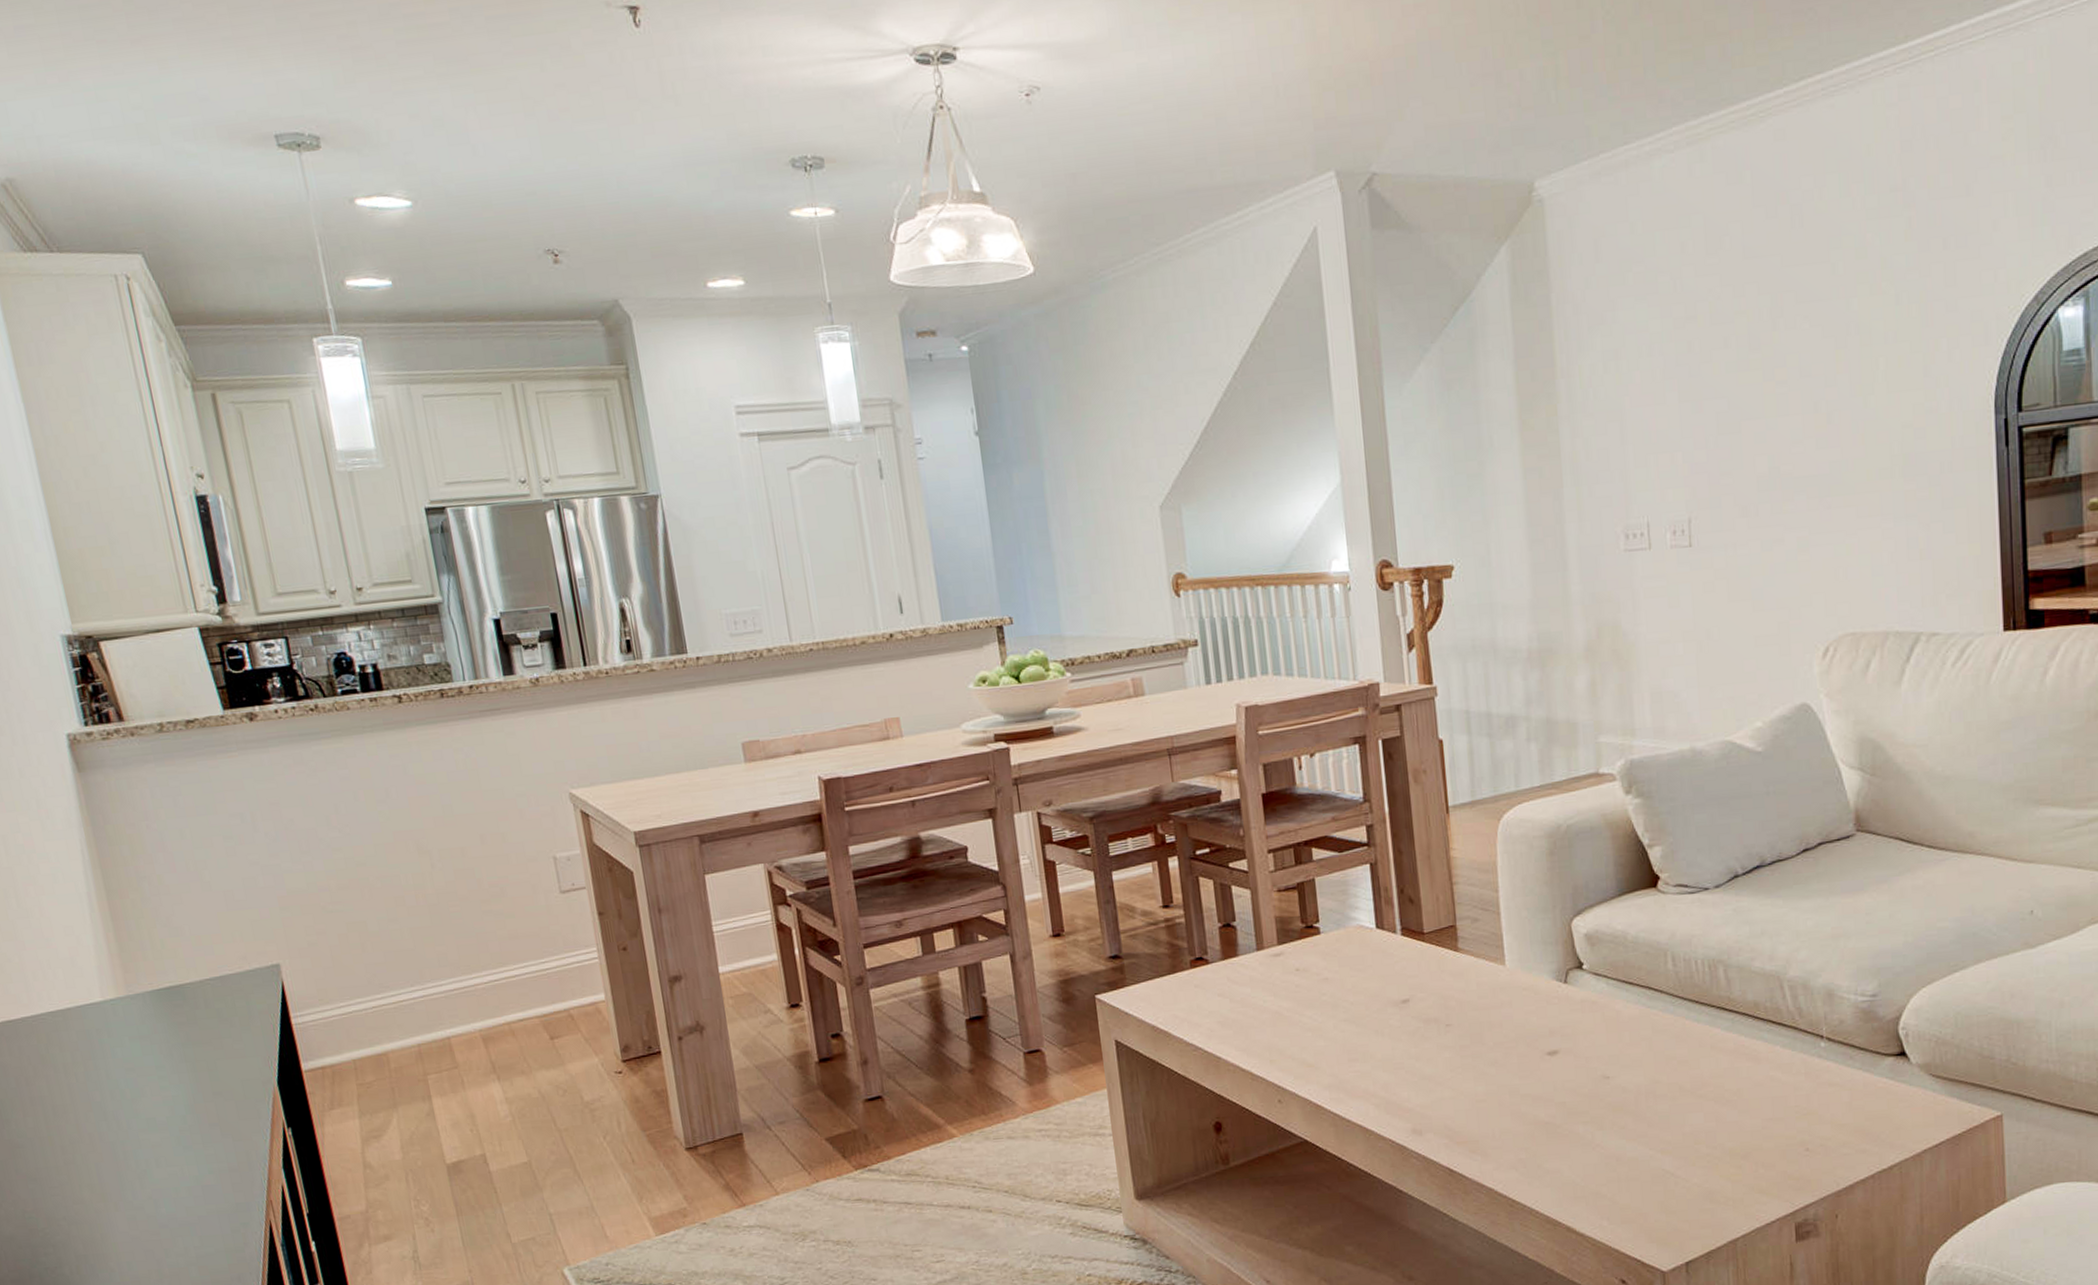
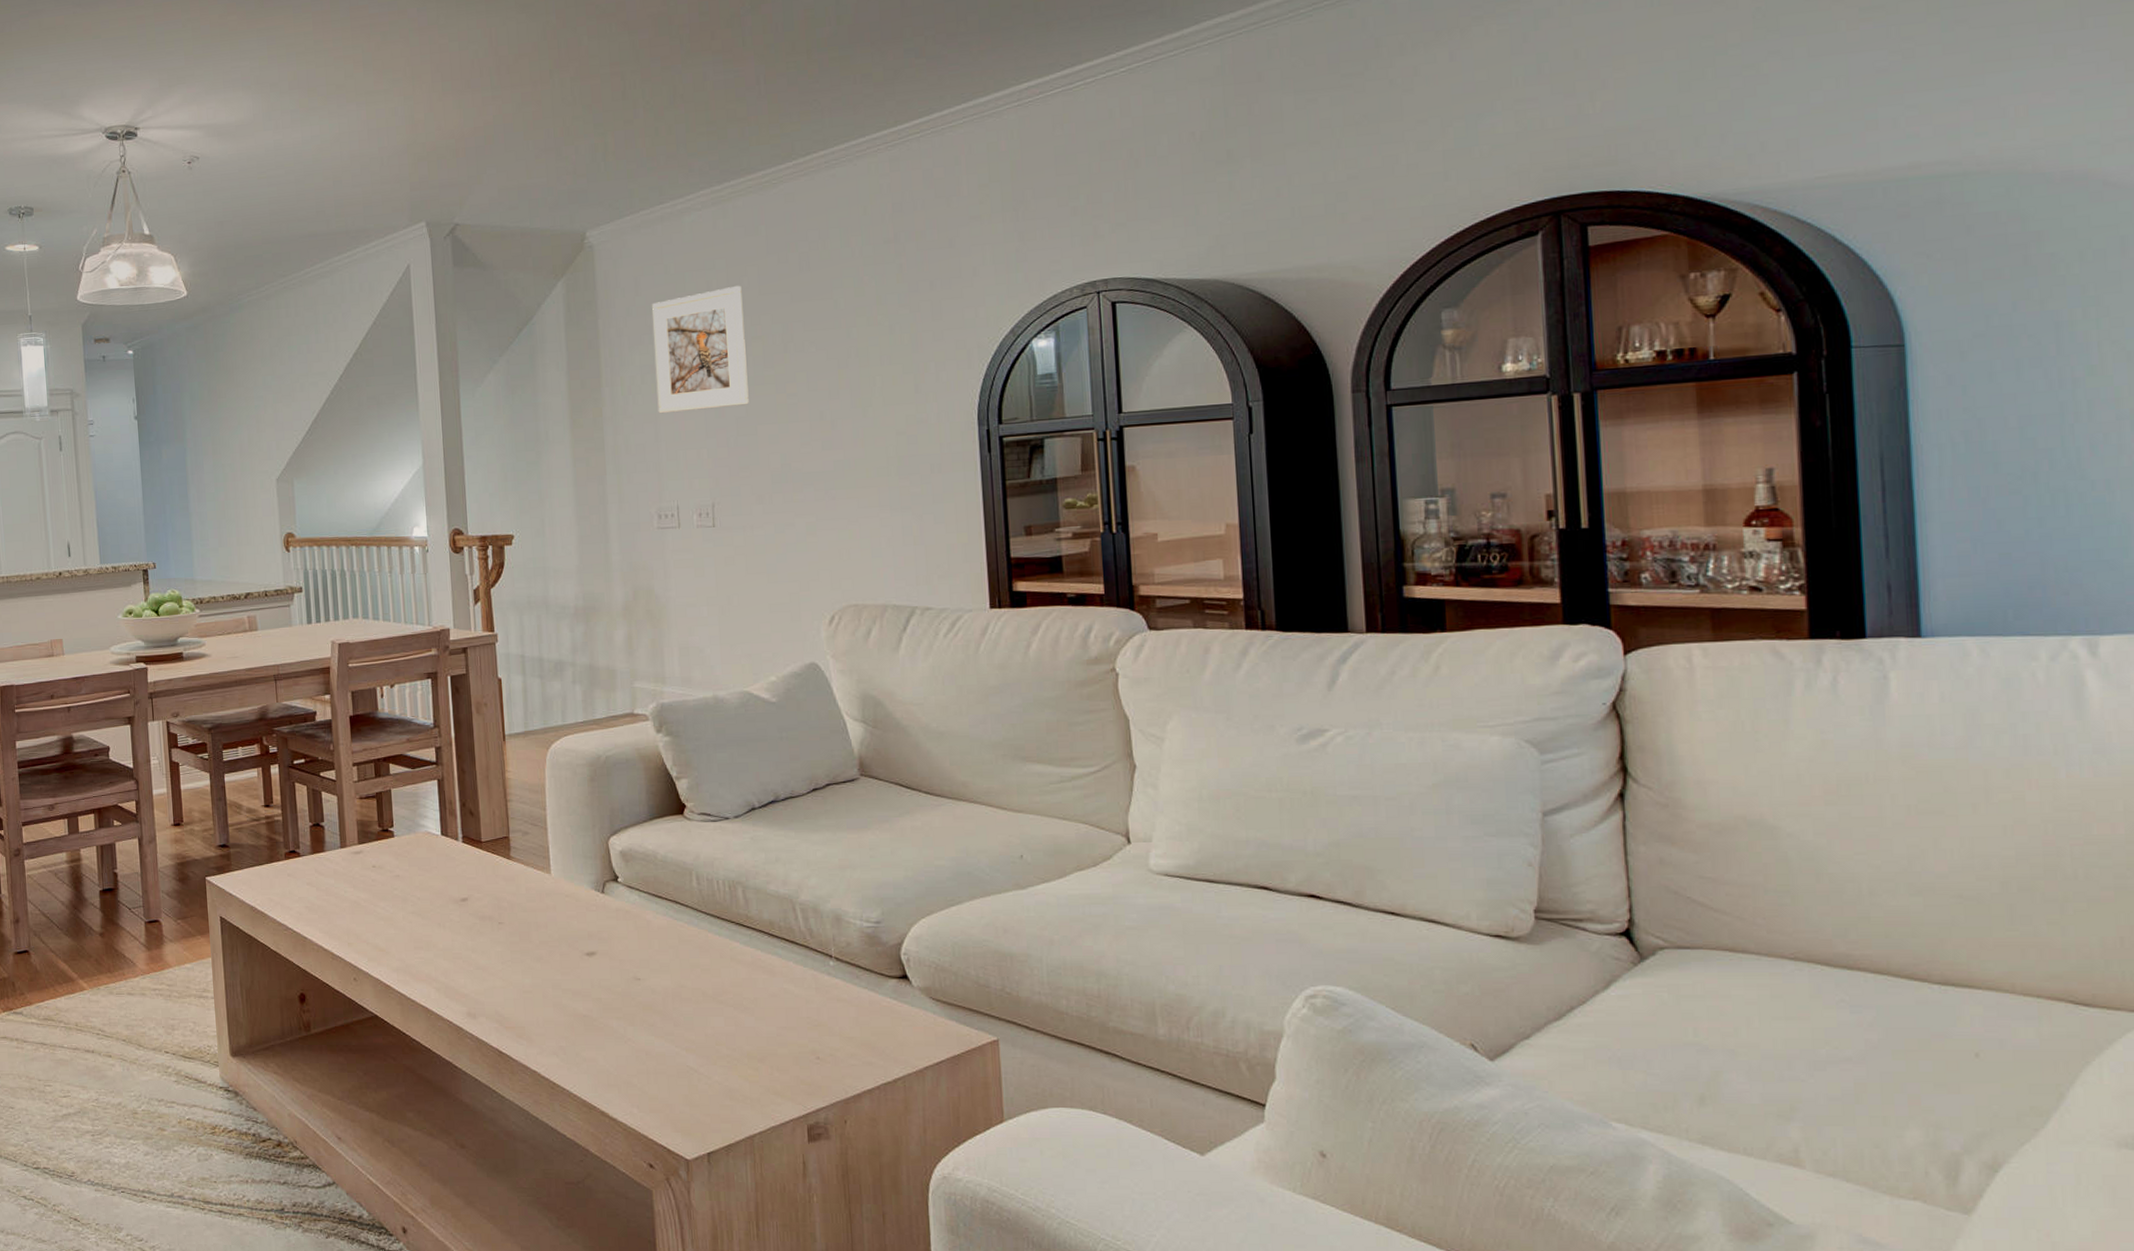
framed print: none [1616,247,1731,410] -> present [652,285,749,414]

